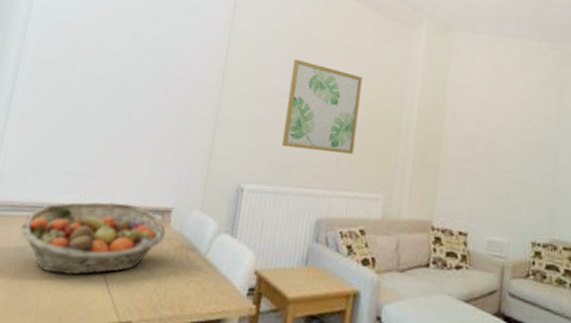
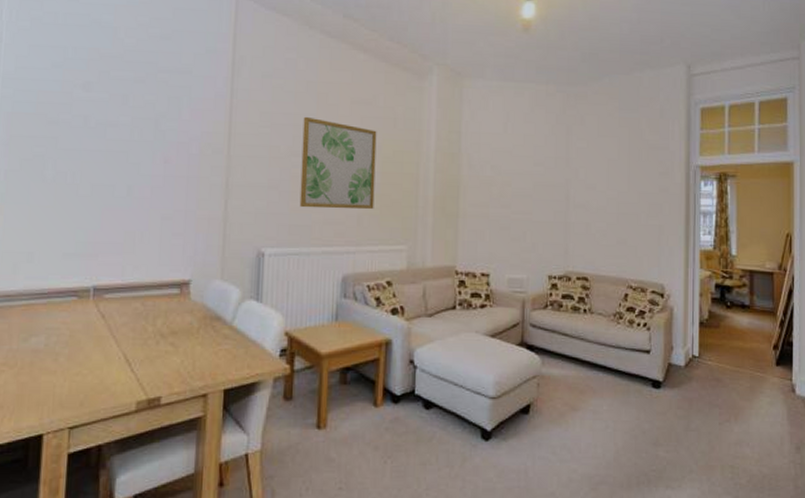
fruit basket: present [20,201,166,275] -> none [21,280,187,360]

